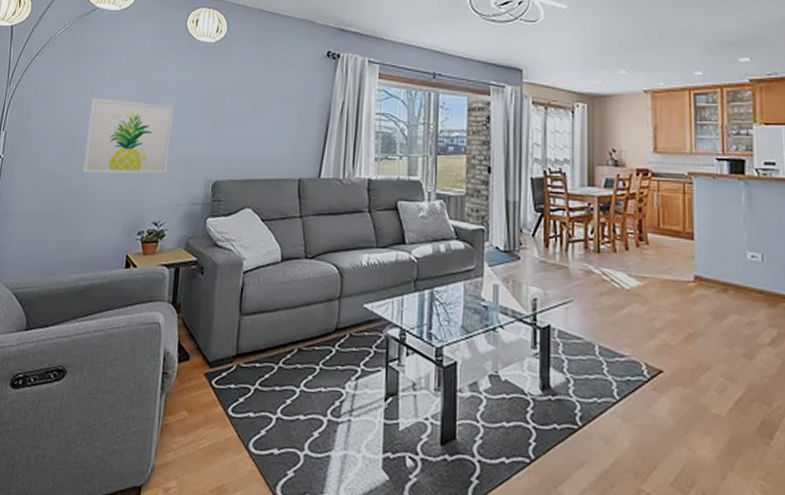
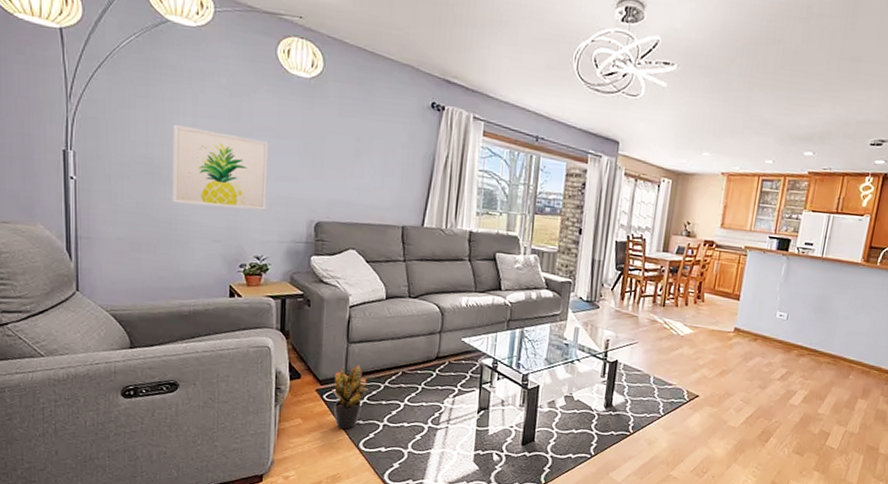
potted plant: none [221,342,261,425] -> present [331,365,368,430]

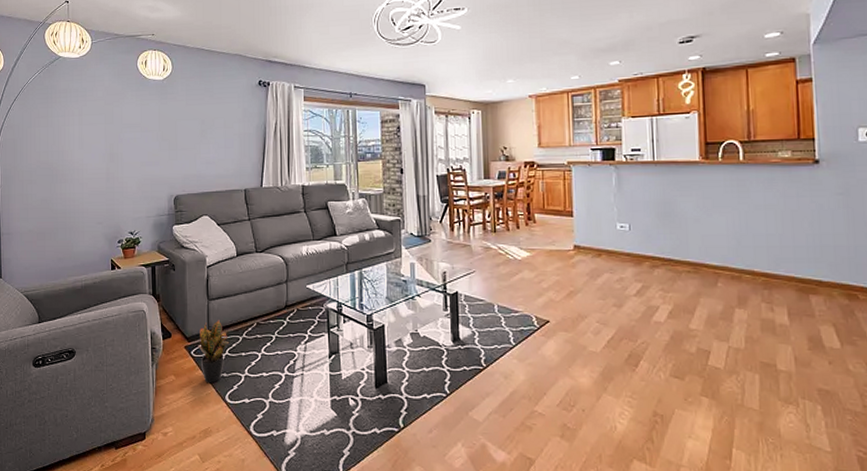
wall art: present [172,124,269,211] -> none [66,133,136,196]

